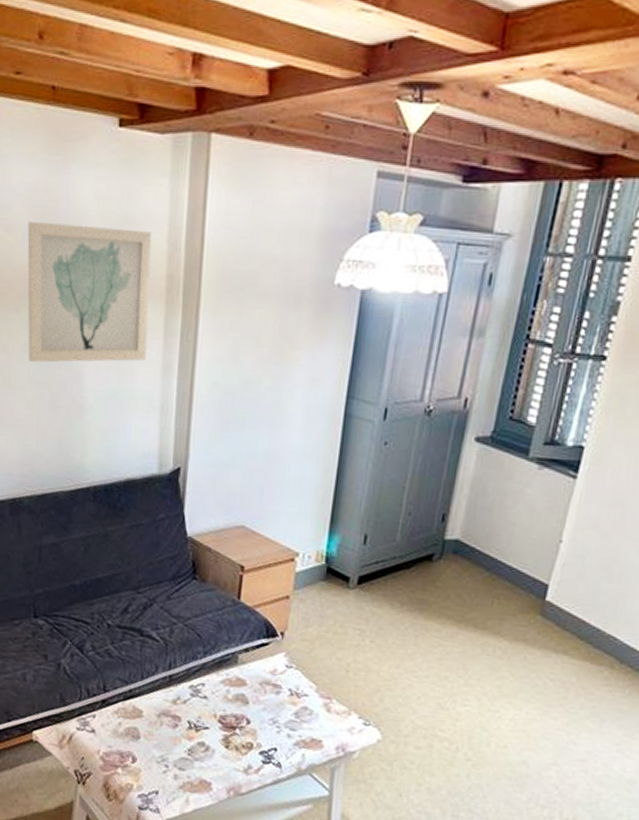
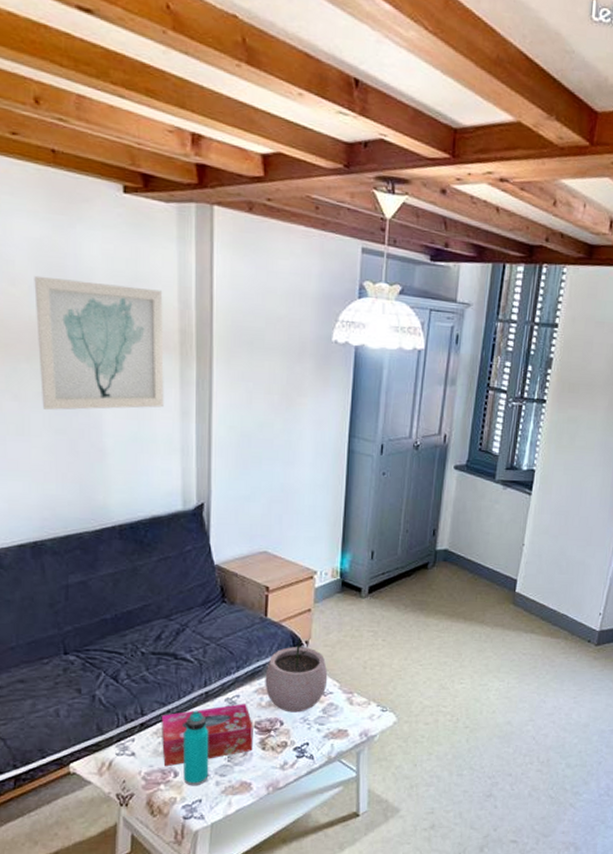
tissue box: none [122,693,217,750] -> present [162,703,253,767]
water bottle: none [141,693,171,776] -> present [183,710,209,786]
plant pot: none [233,626,304,713] -> present [265,637,328,713]

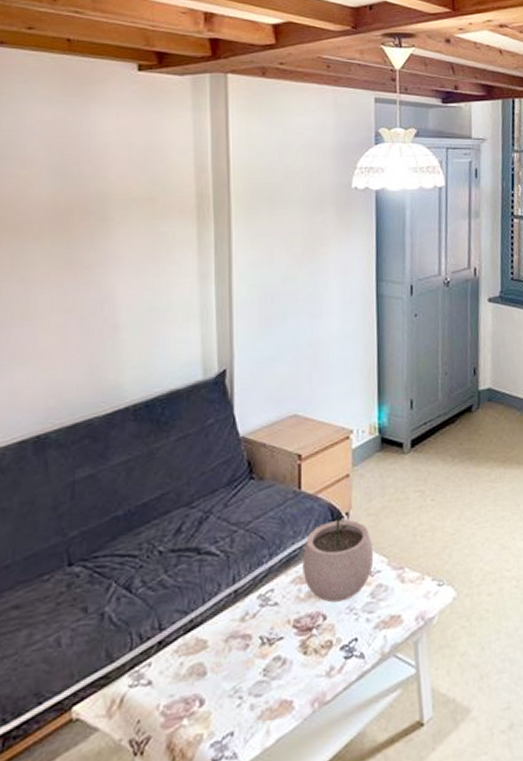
wall art: present [34,275,164,410] -> none [46,156,181,289]
tissue box: present [162,703,253,767] -> none [184,597,292,695]
water bottle: present [183,710,209,786] -> none [210,614,241,716]

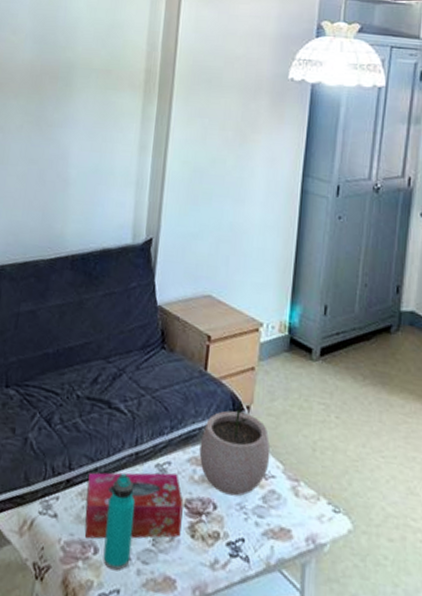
tissue box: none [184,597,292,695] -> present [84,472,183,539]
water bottle: none [210,614,241,716] -> present [103,473,136,571]

